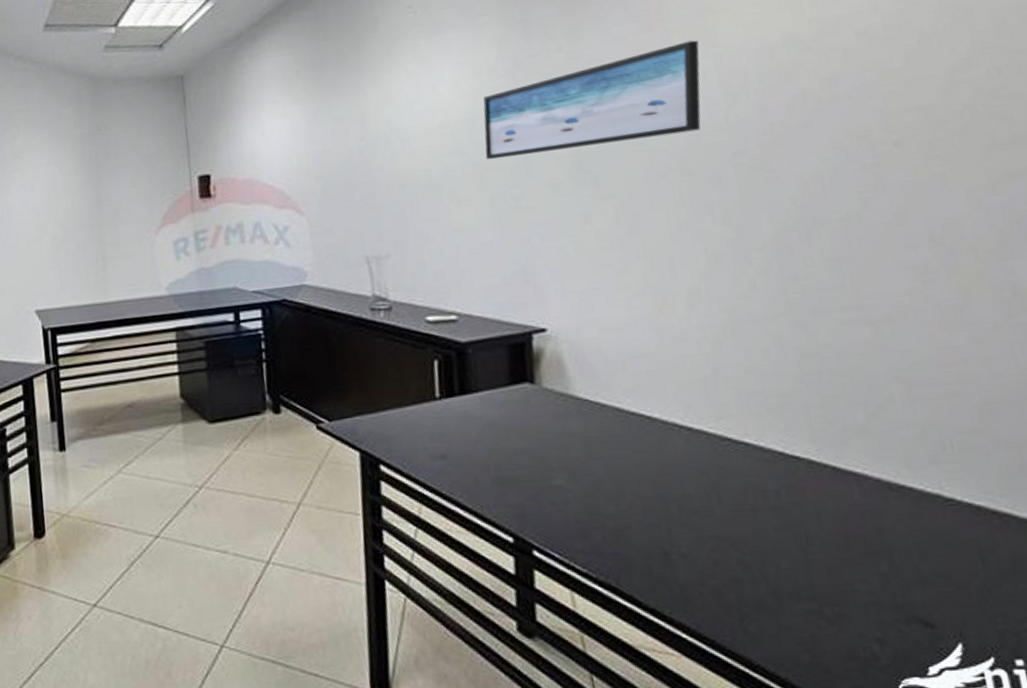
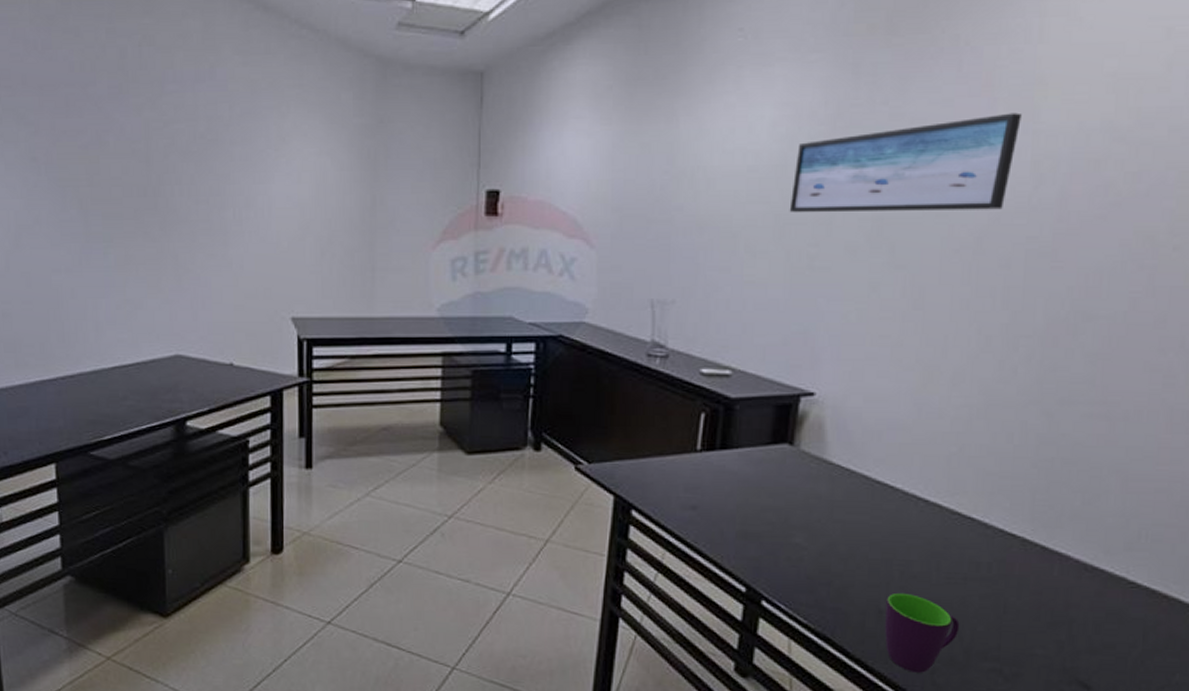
mug: none [670,530,761,621] -> present [885,592,960,673]

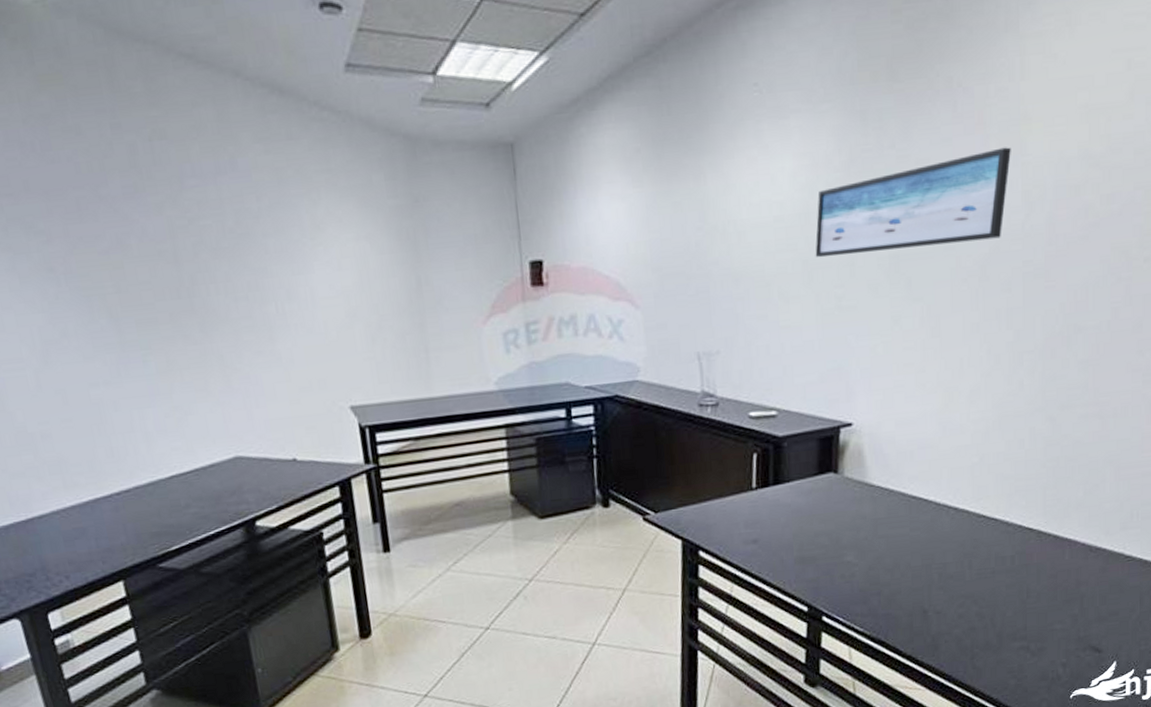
mug: present [885,592,960,673] -> none [929,592,992,660]

